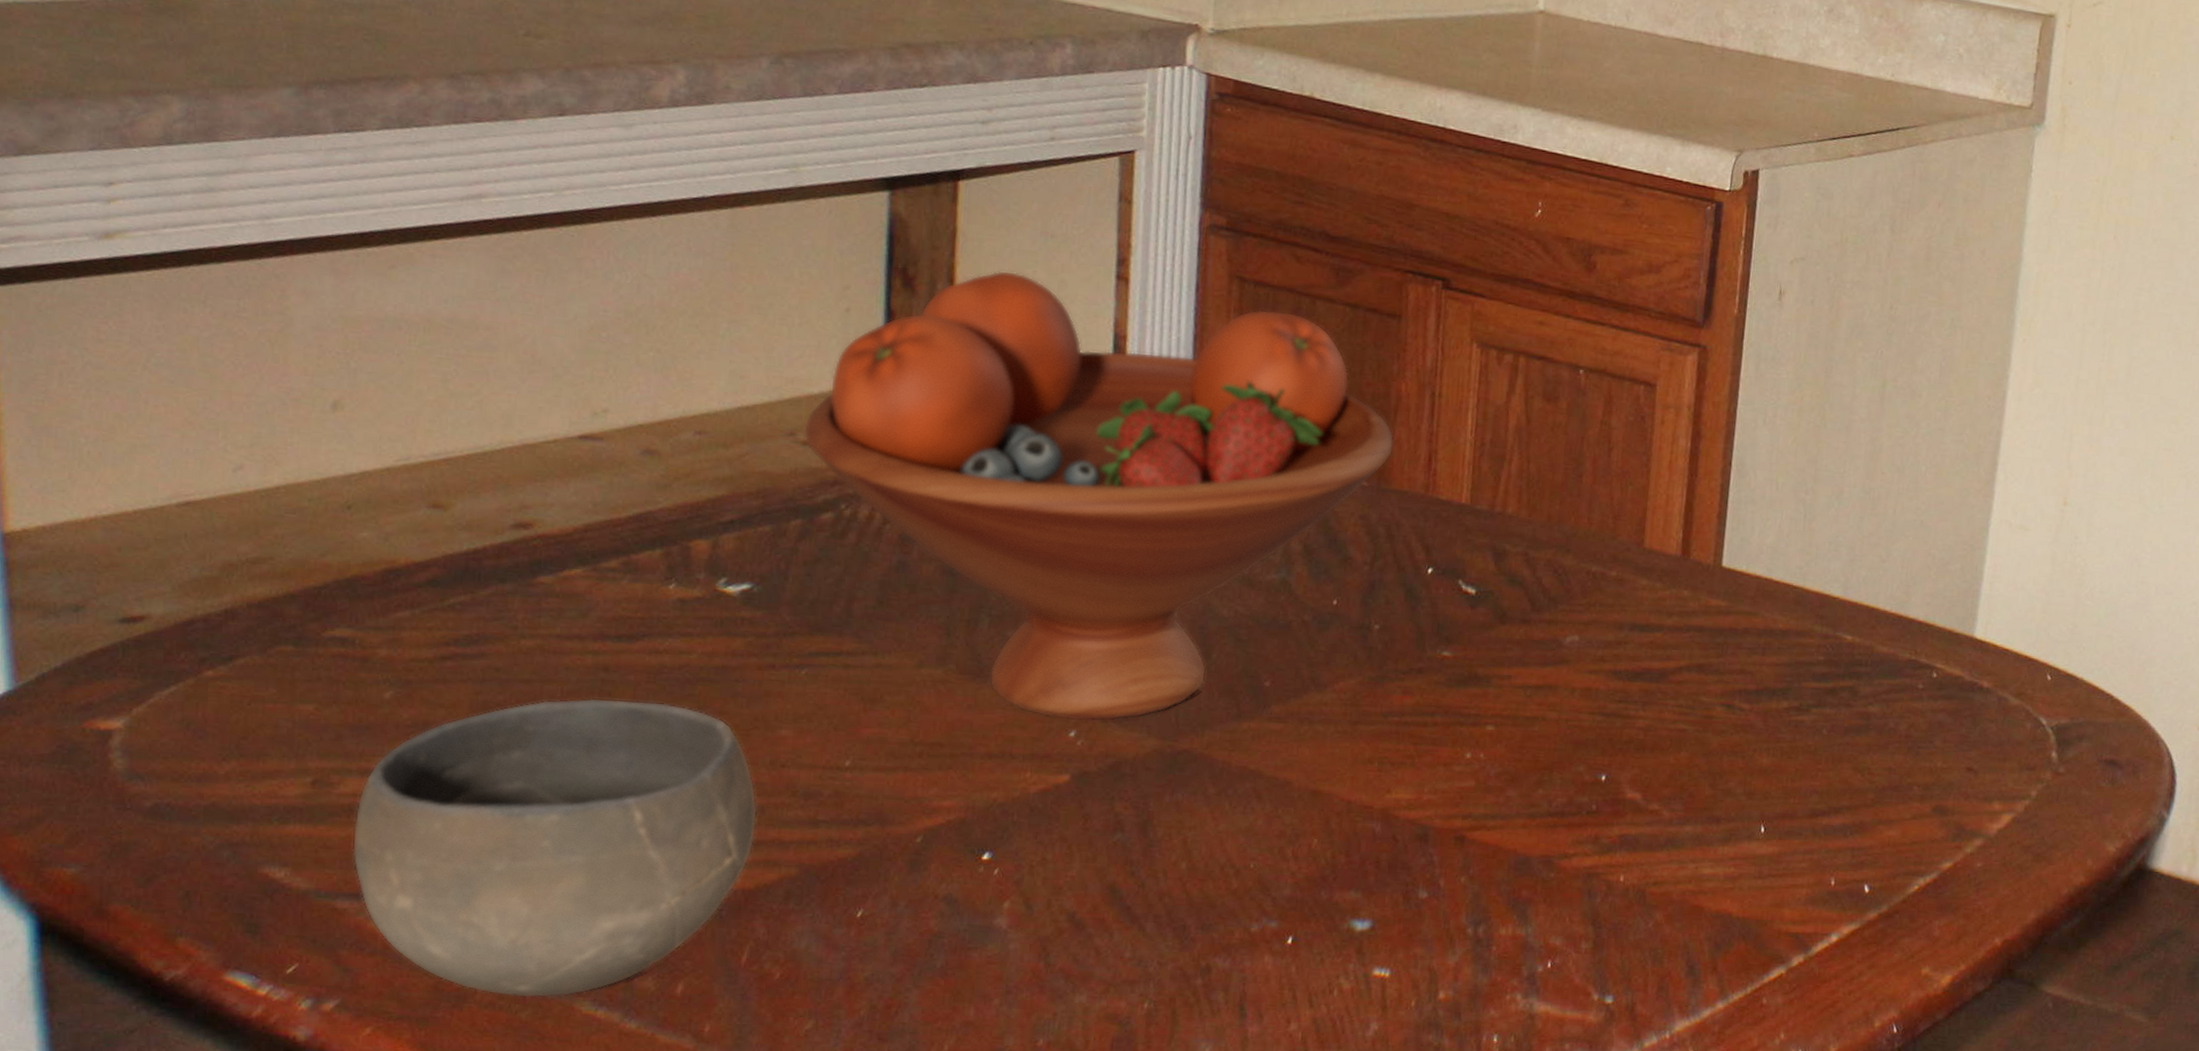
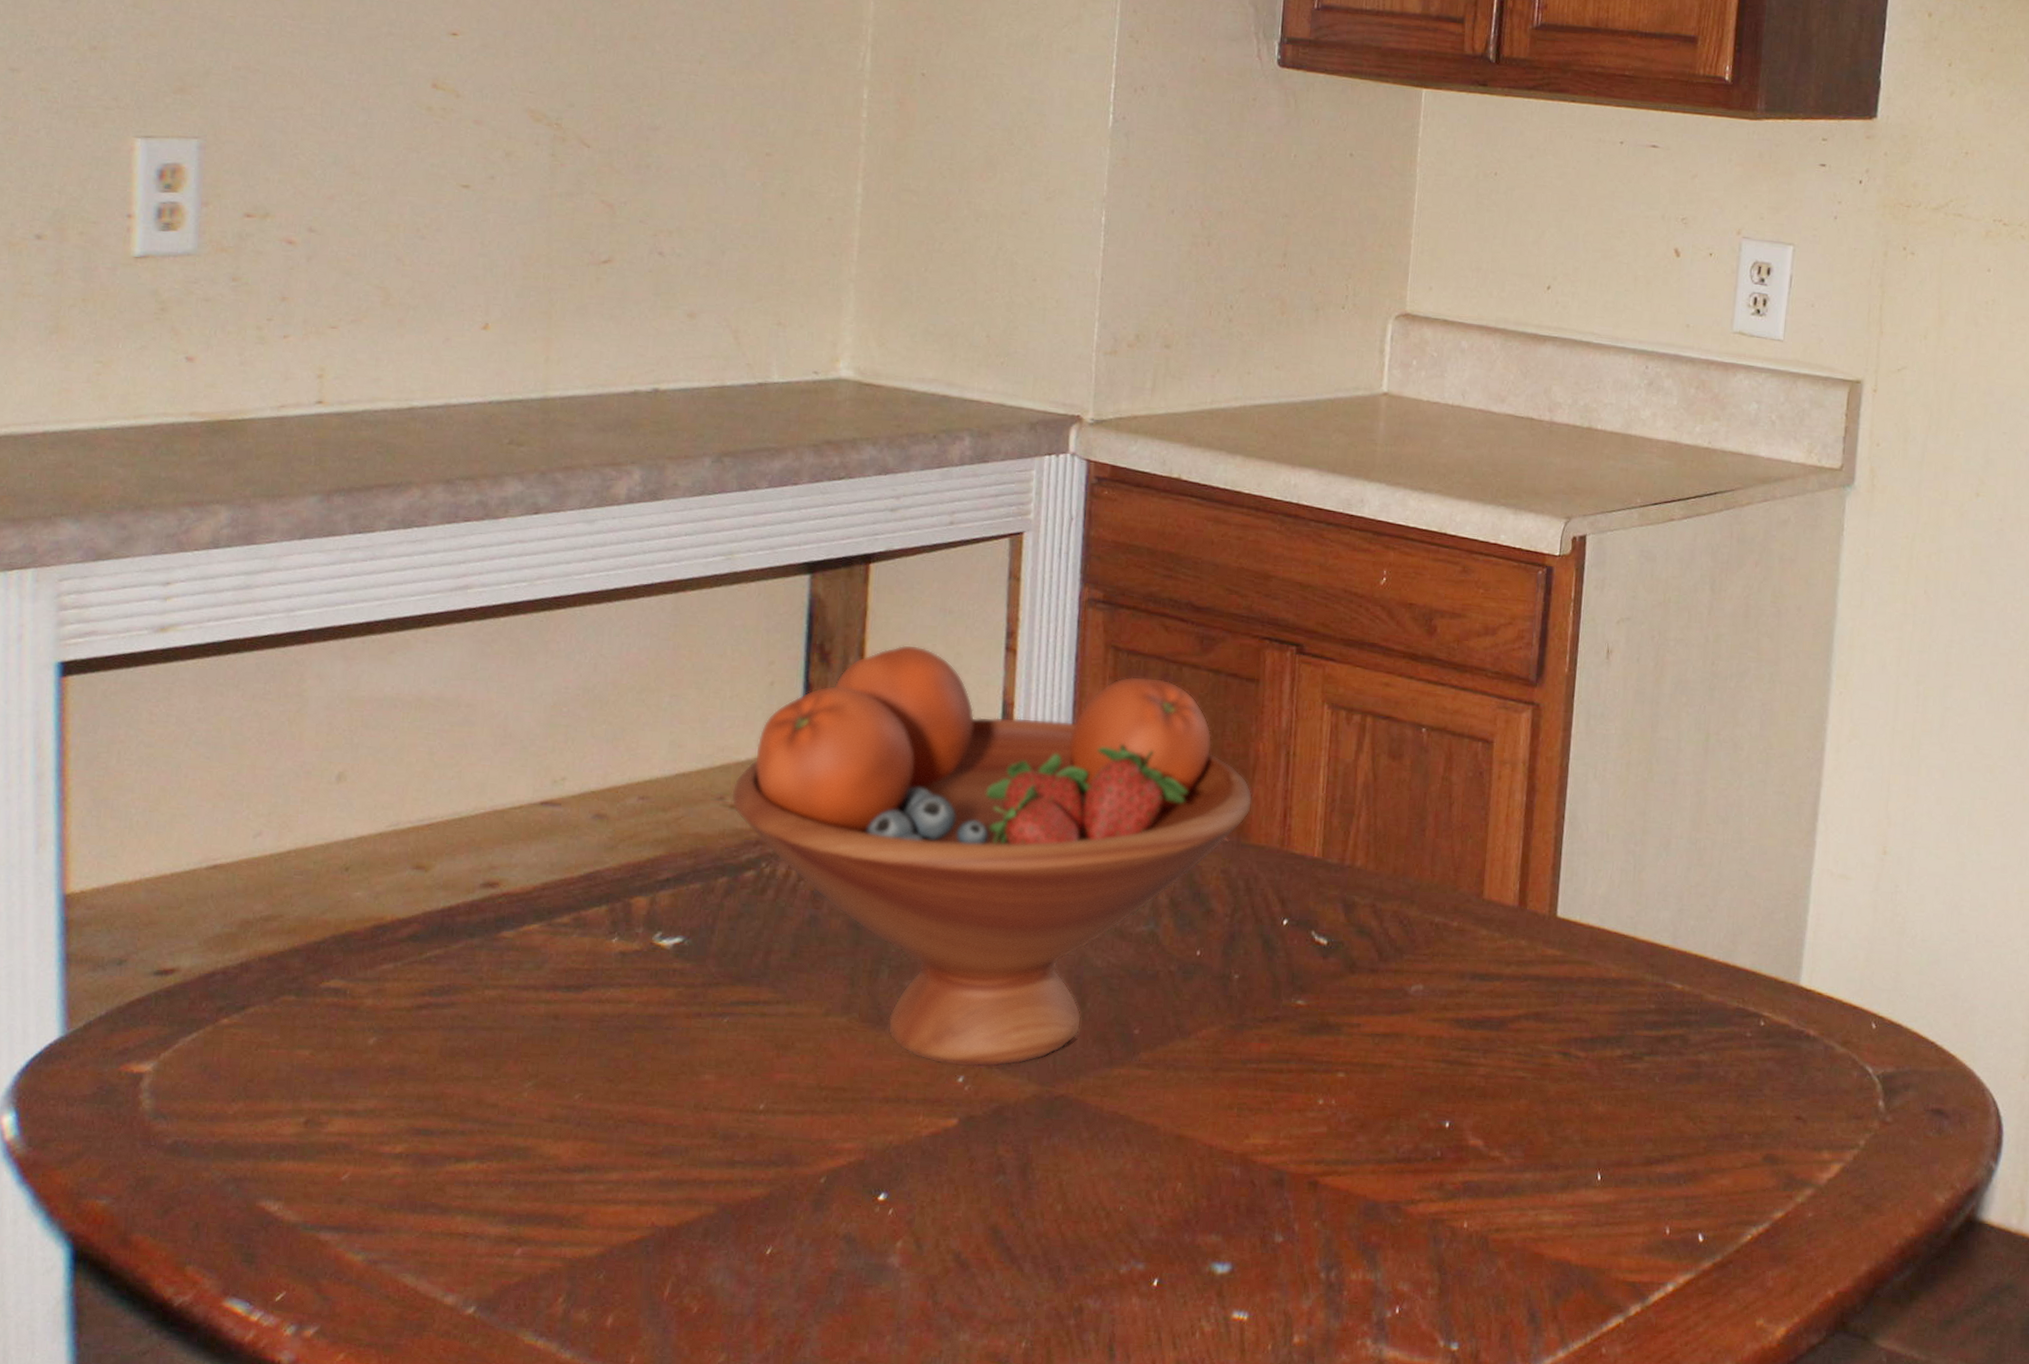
bowl: present [352,698,758,998] -> none [335,1044,682,1328]

